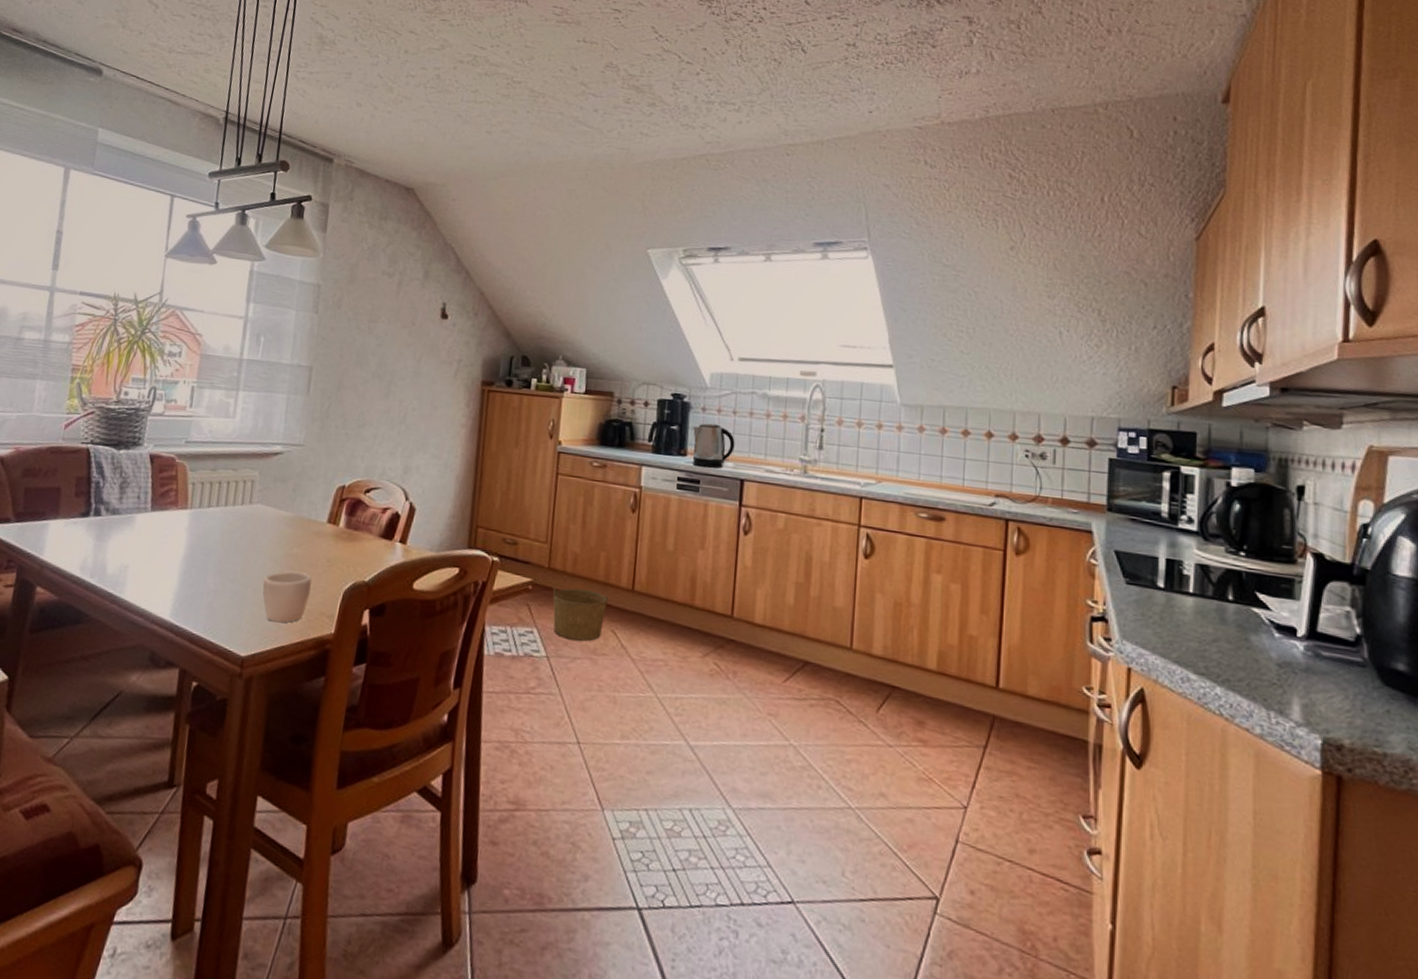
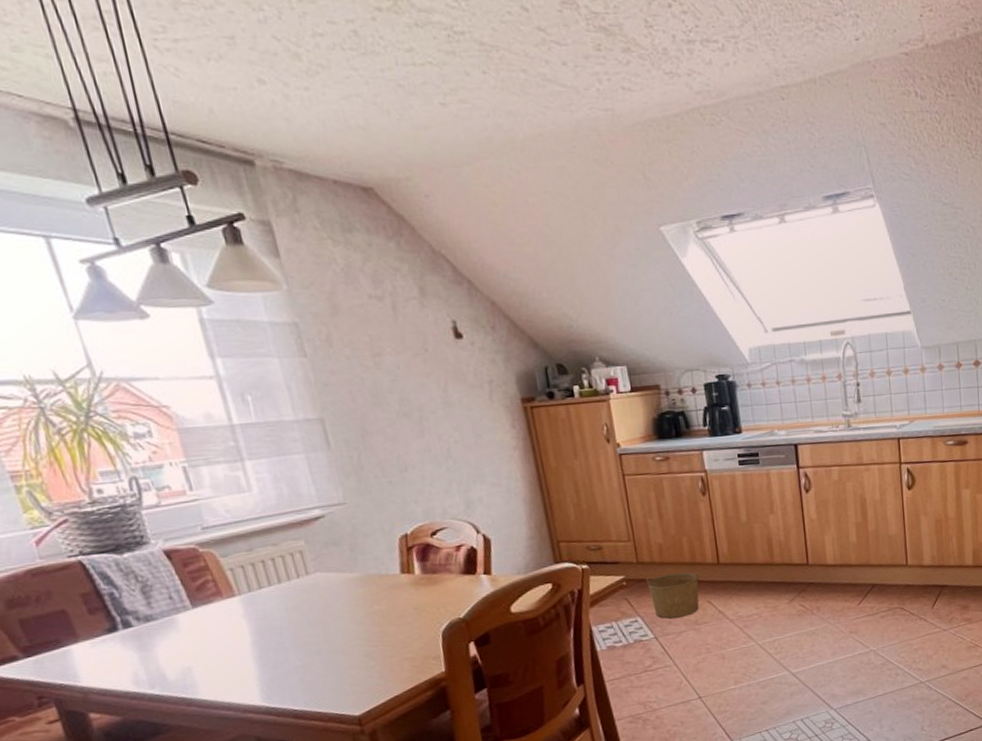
mug: present [262,571,312,623] -> none [352,625,408,678]
kettle: present [692,423,735,470] -> none [743,397,784,442]

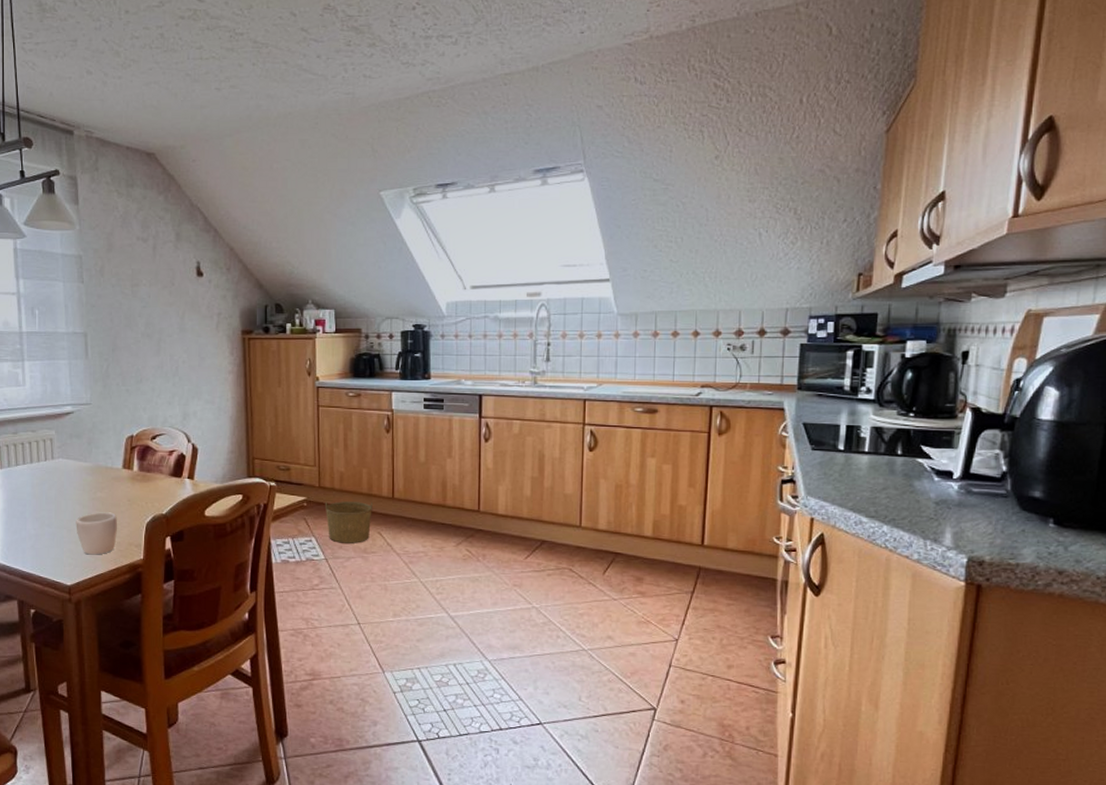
mug: none [352,625,408,678] -> present [76,512,117,555]

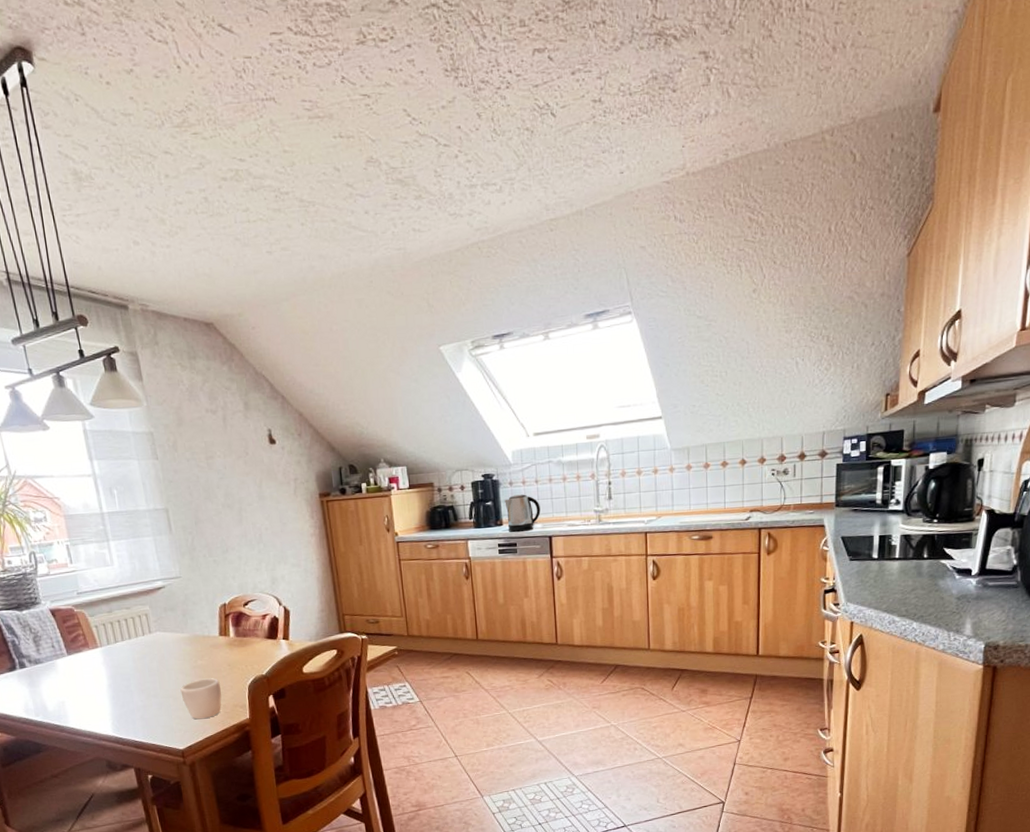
basket: present [324,501,372,544] -> none [414,645,459,686]
kettle: none [434,348,472,388] -> present [504,494,541,533]

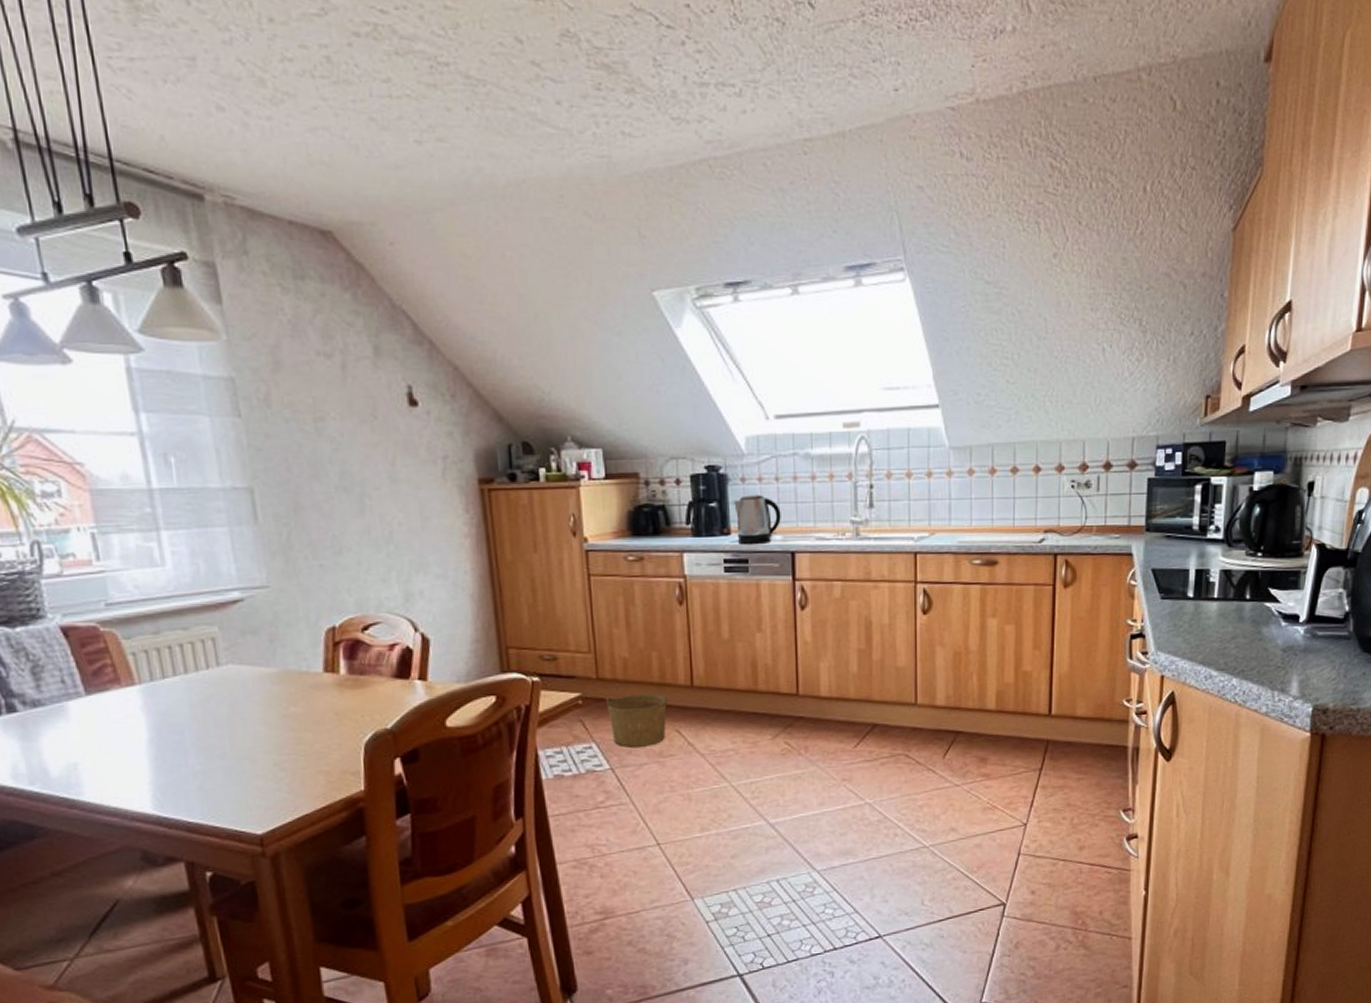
mug: present [180,678,222,720] -> none [261,732,324,792]
basket: none [414,645,459,686] -> present [605,693,667,748]

